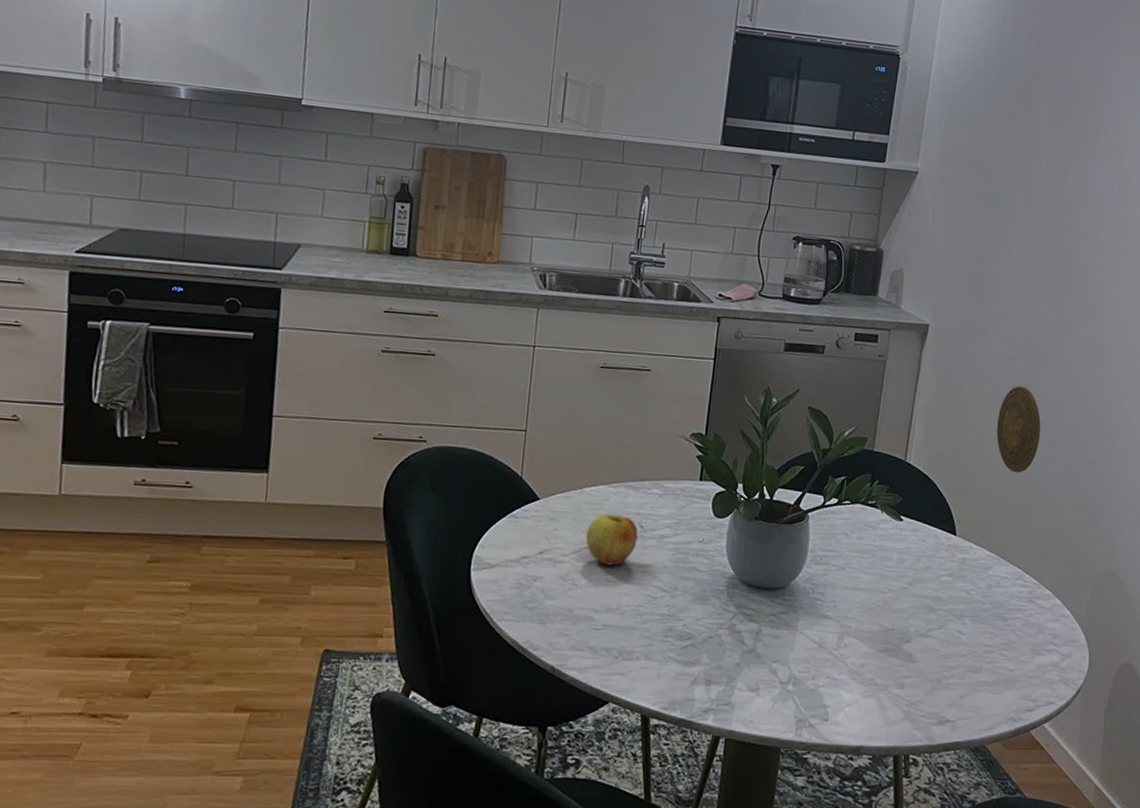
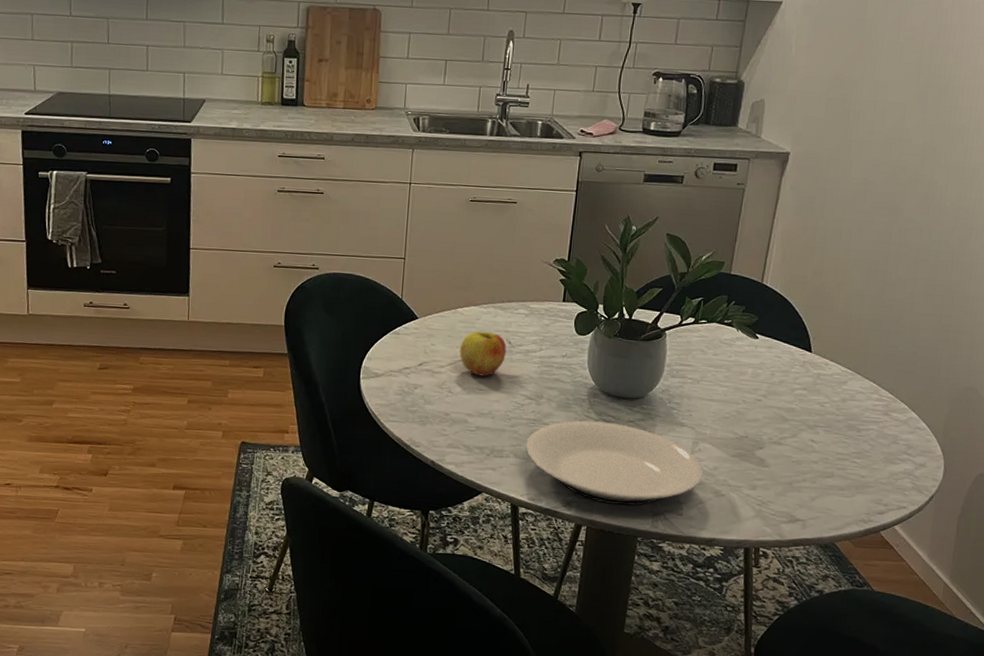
plate: none [658,614,849,713] -> present [526,420,703,506]
decorative plate: present [996,386,1041,473] -> none [856,210,904,294]

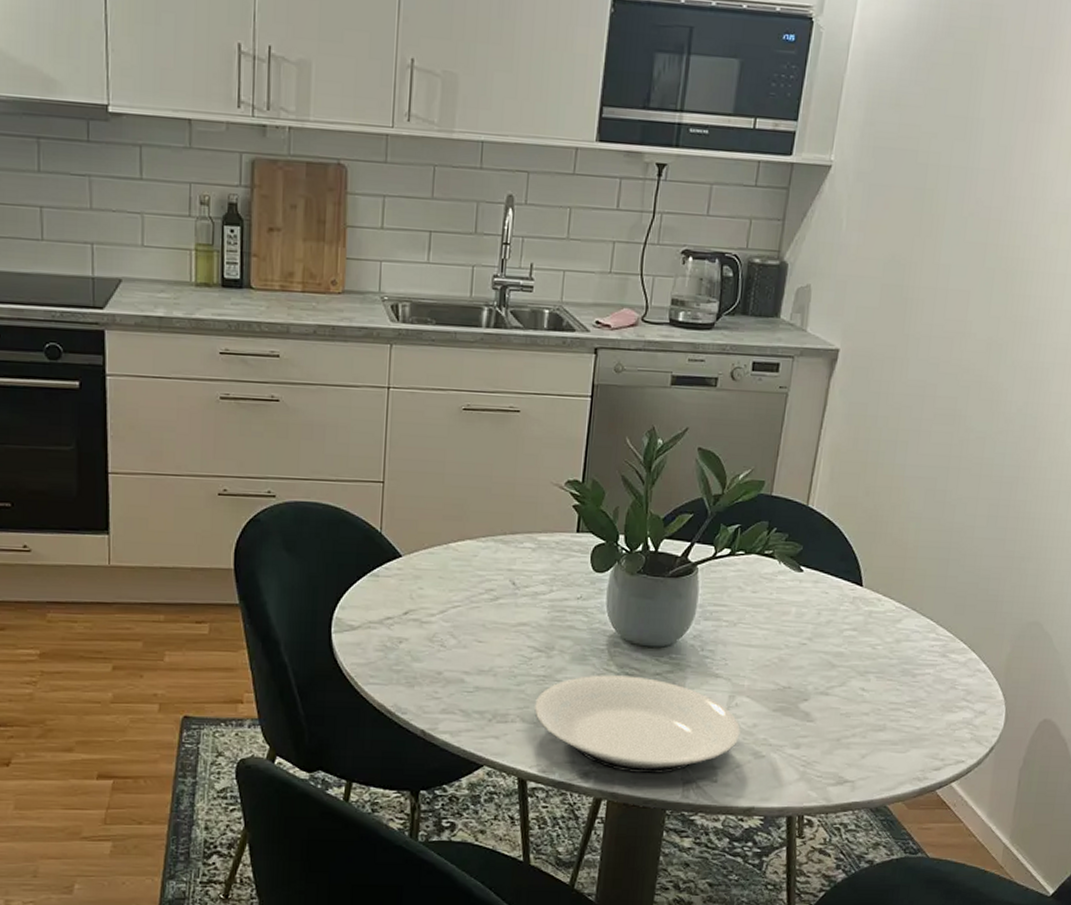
apple: present [460,331,507,377] -> none [453,570,510,626]

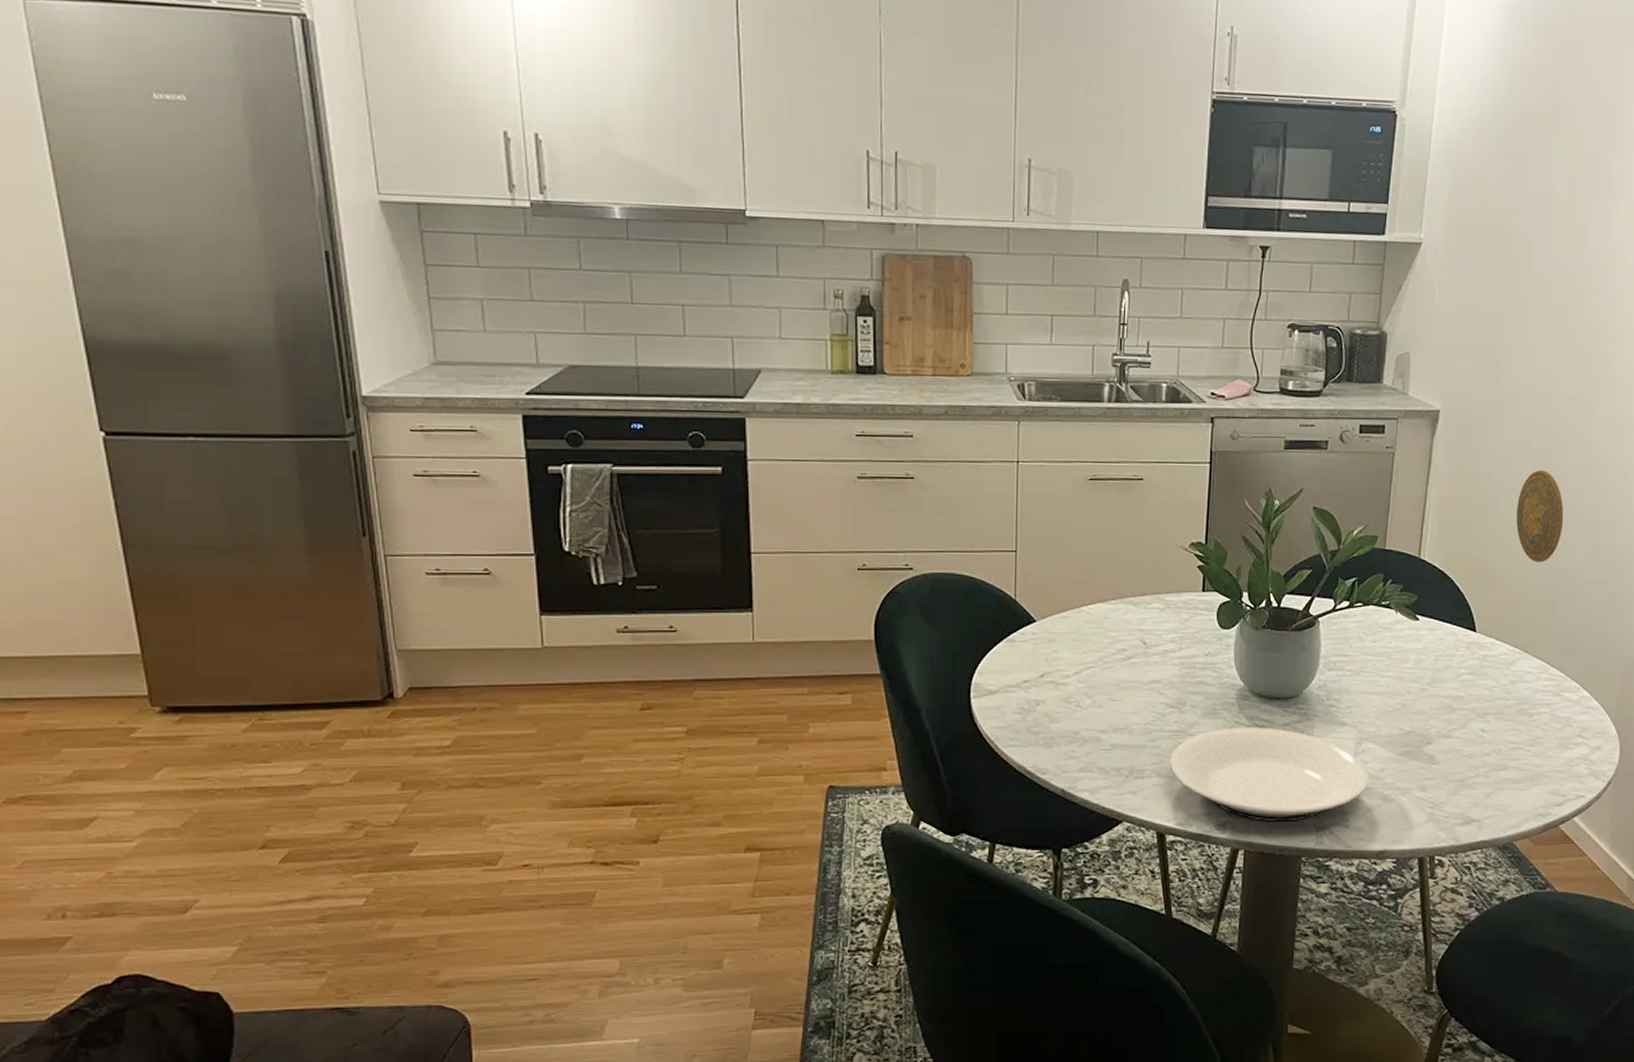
decorative plate: none [912,418,965,516] -> present [1516,470,1564,563]

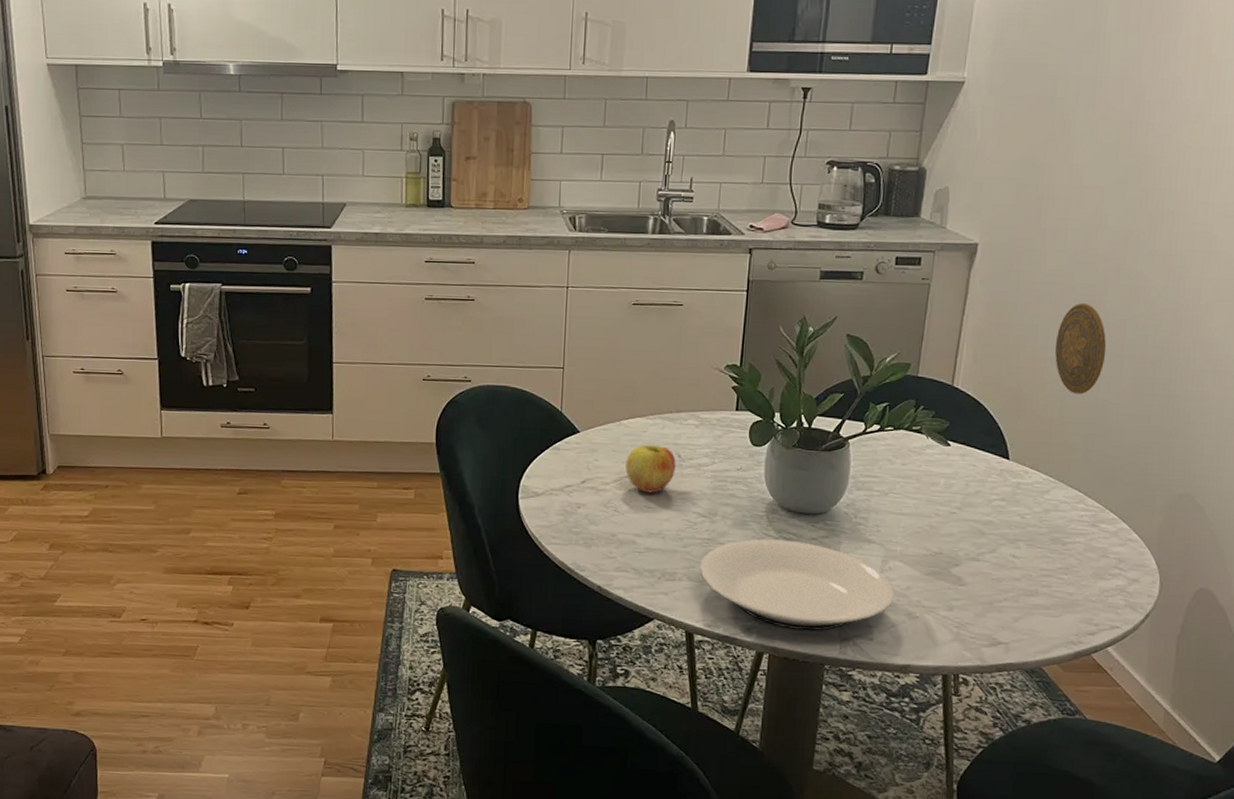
apple: none [1087,631,1141,685] -> present [625,444,676,493]

